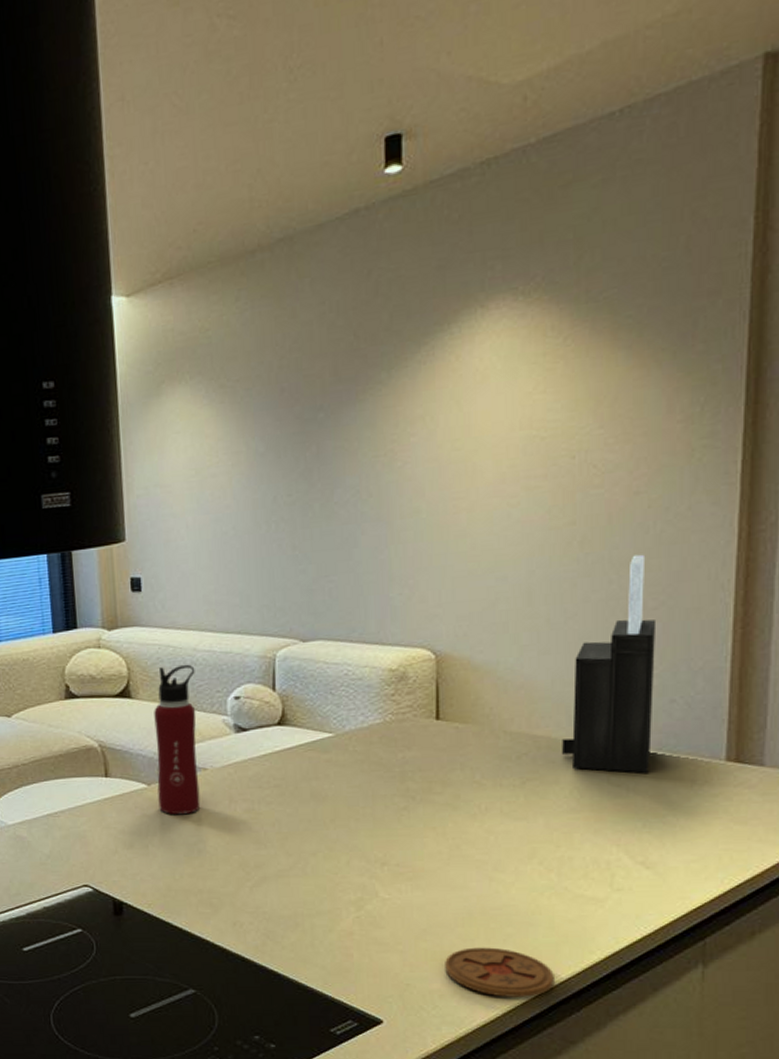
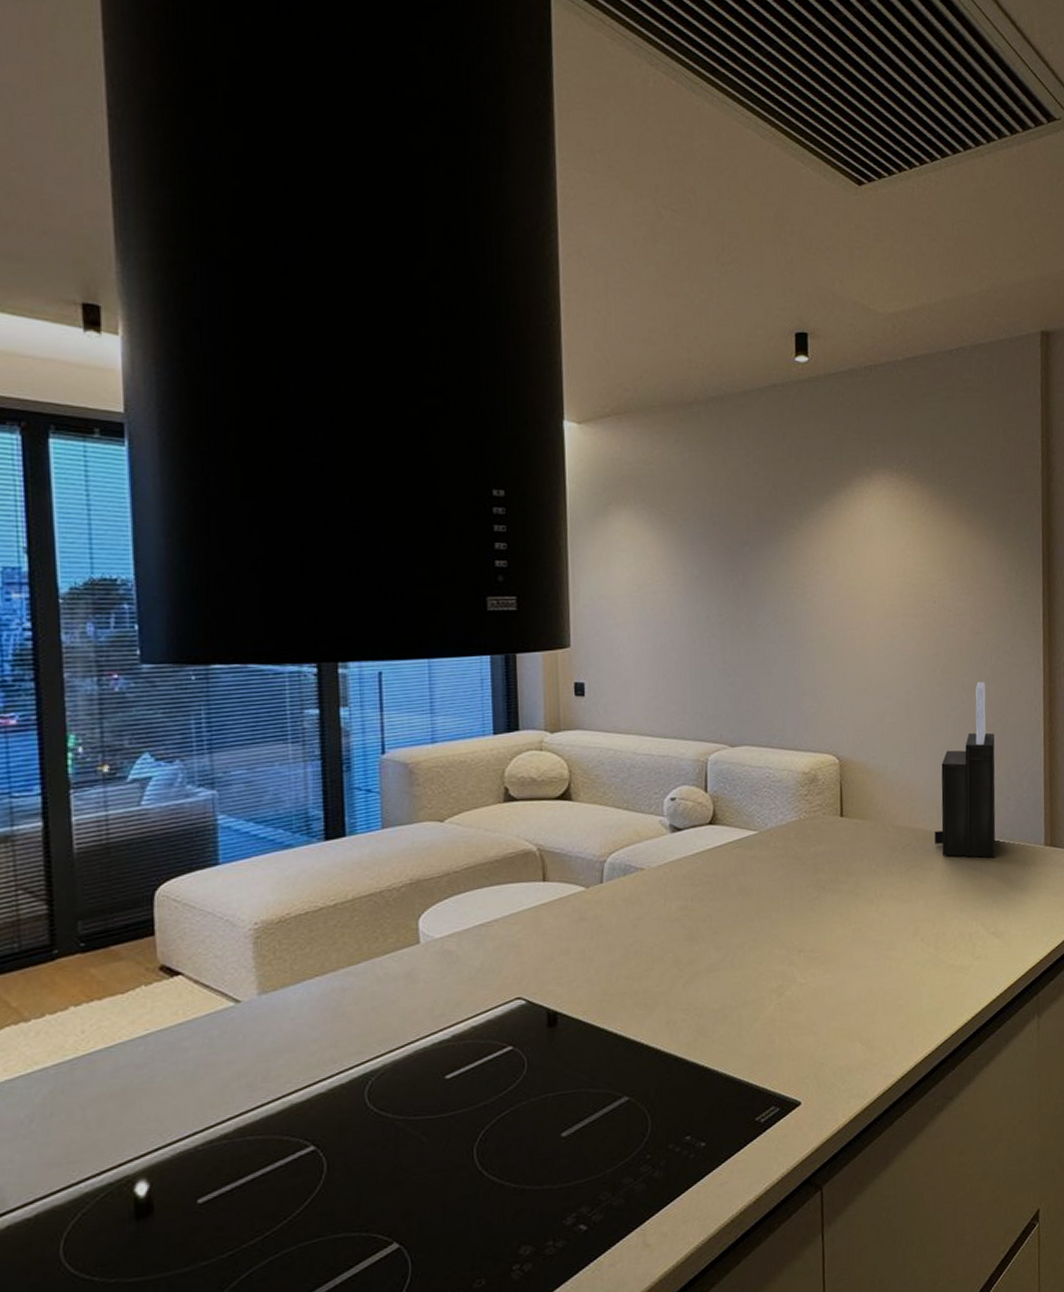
water bottle: present [154,664,200,815] -> none [594,767,637,917]
coaster: present [445,947,554,997] -> none [851,1019,936,1065]

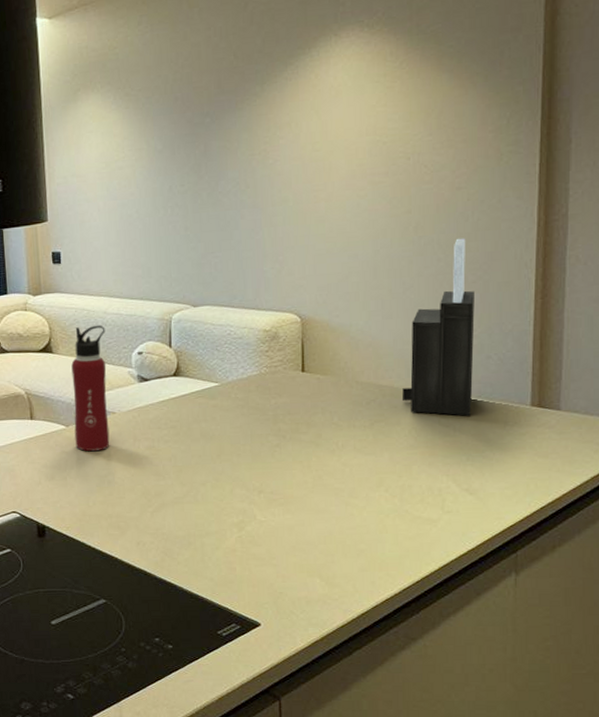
water bottle: none [594,767,637,917] -> present [71,325,110,452]

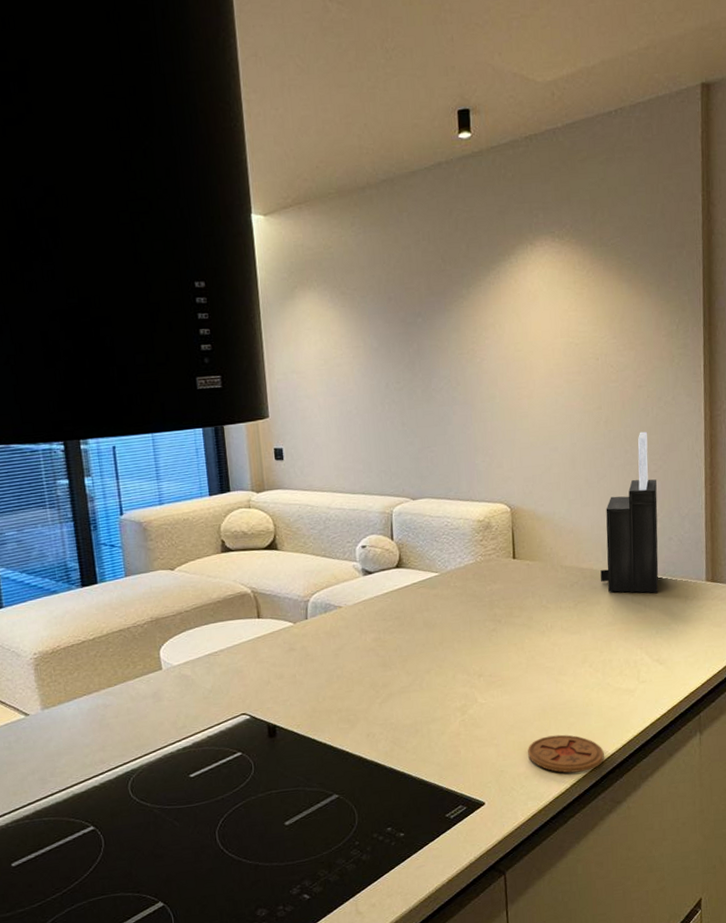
water bottle: present [71,325,110,452] -> none [297,520,337,647]
coaster: none [310,561,398,602] -> present [528,734,604,773]

